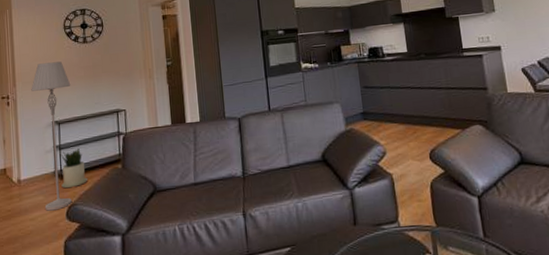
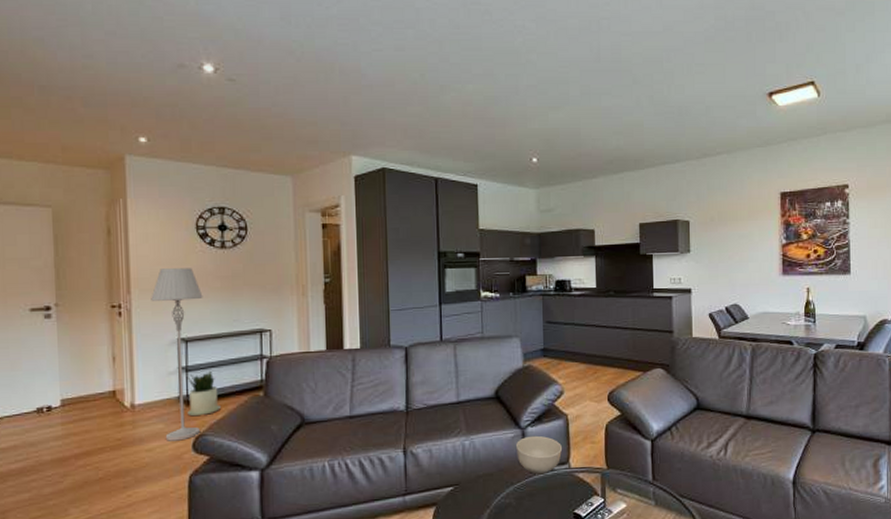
bowl: none [346,195,391,234] -> present [516,435,563,475]

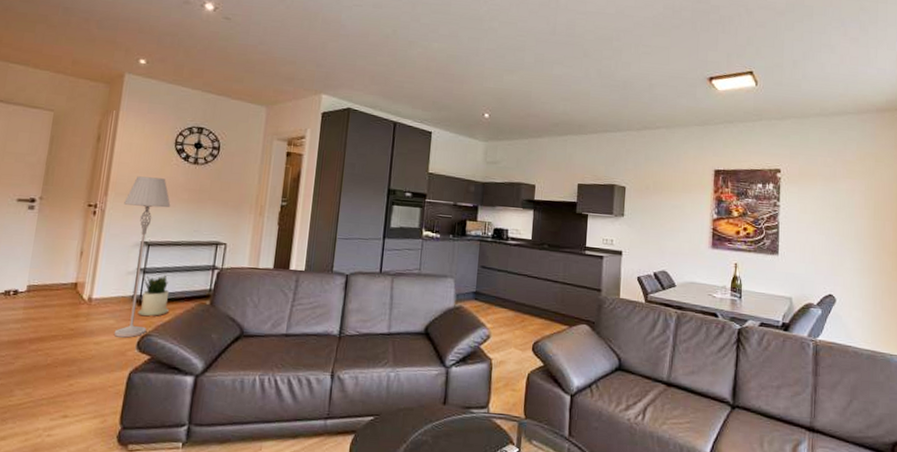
bowl: present [516,435,563,475] -> none [438,375,484,416]

